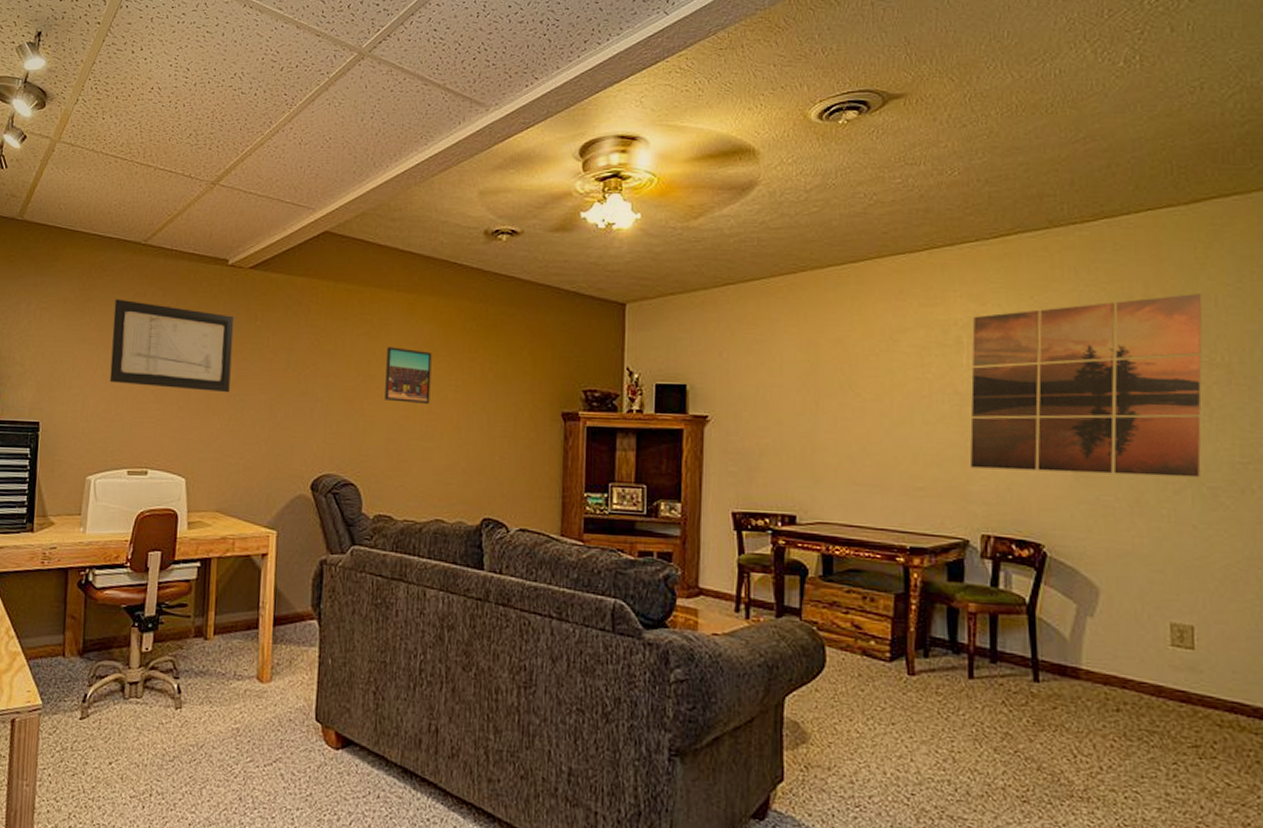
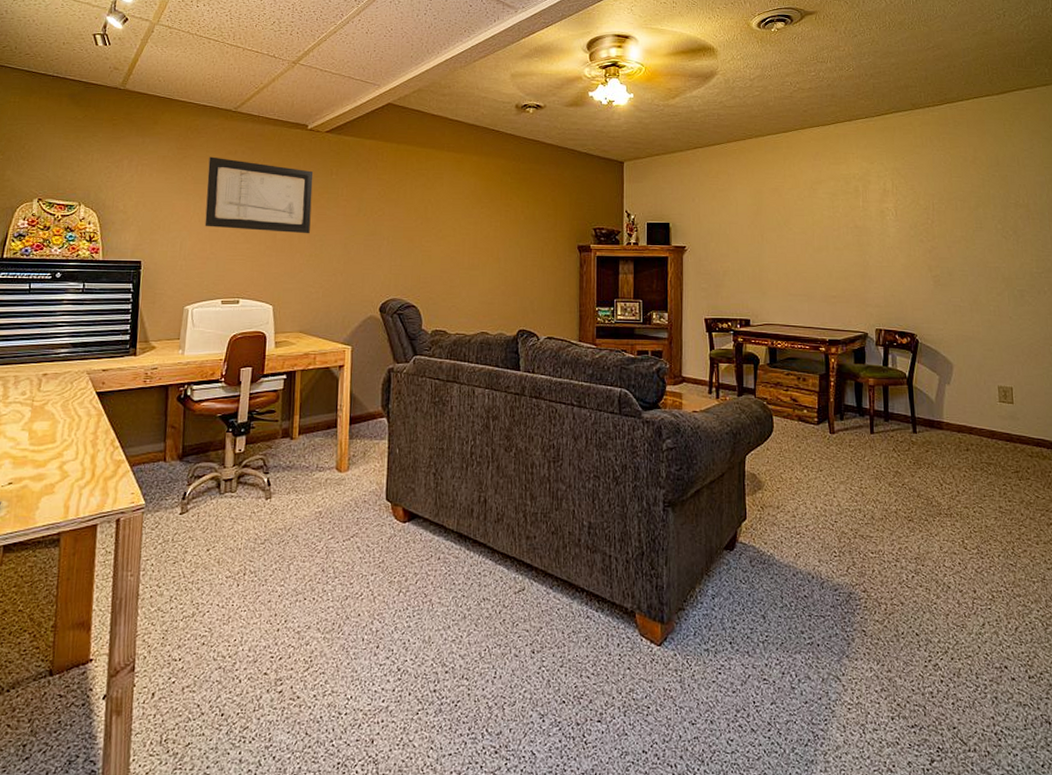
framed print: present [385,347,432,405] -> none [439,196,476,241]
wall art: present [970,294,1203,478] -> none [865,156,1013,284]

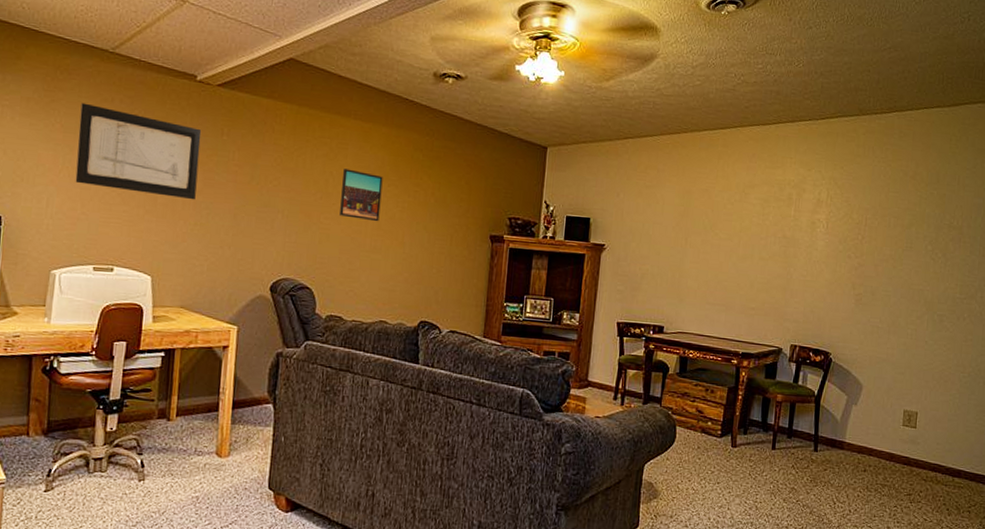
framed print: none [439,196,476,241] -> present [340,168,383,222]

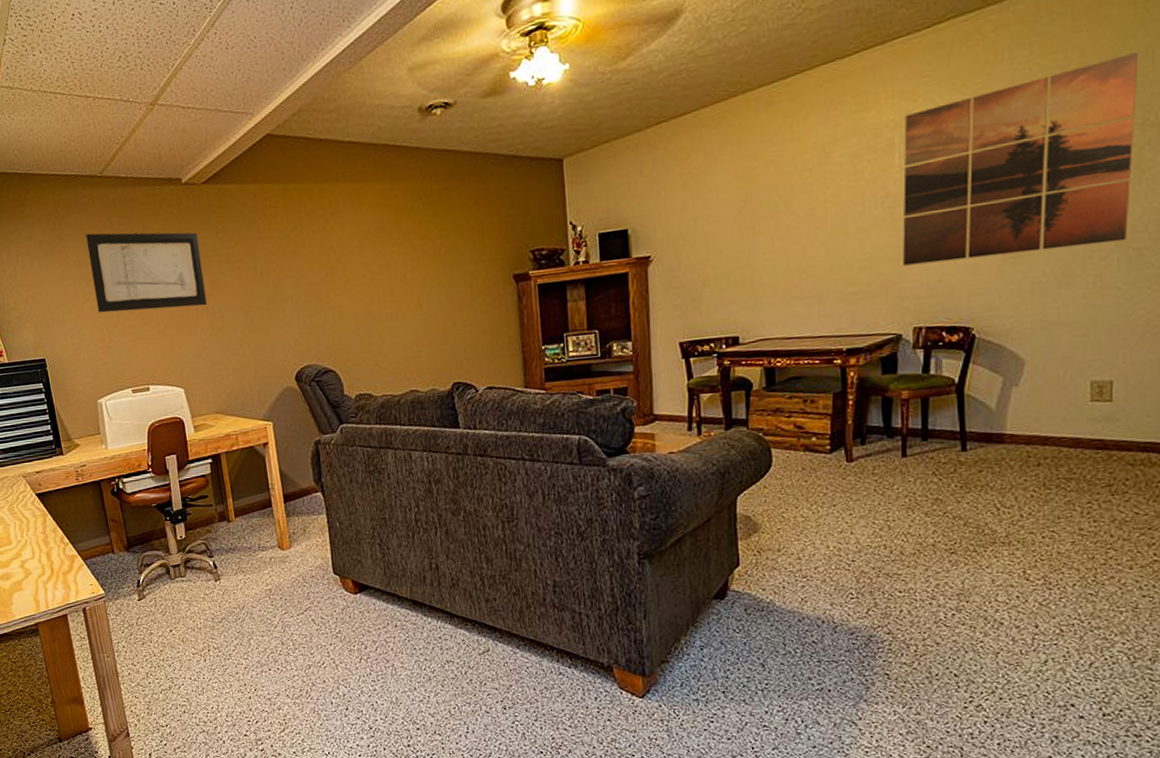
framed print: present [340,168,383,222] -> none [343,237,390,290]
wall art: none [789,174,951,308] -> present [902,52,1139,266]

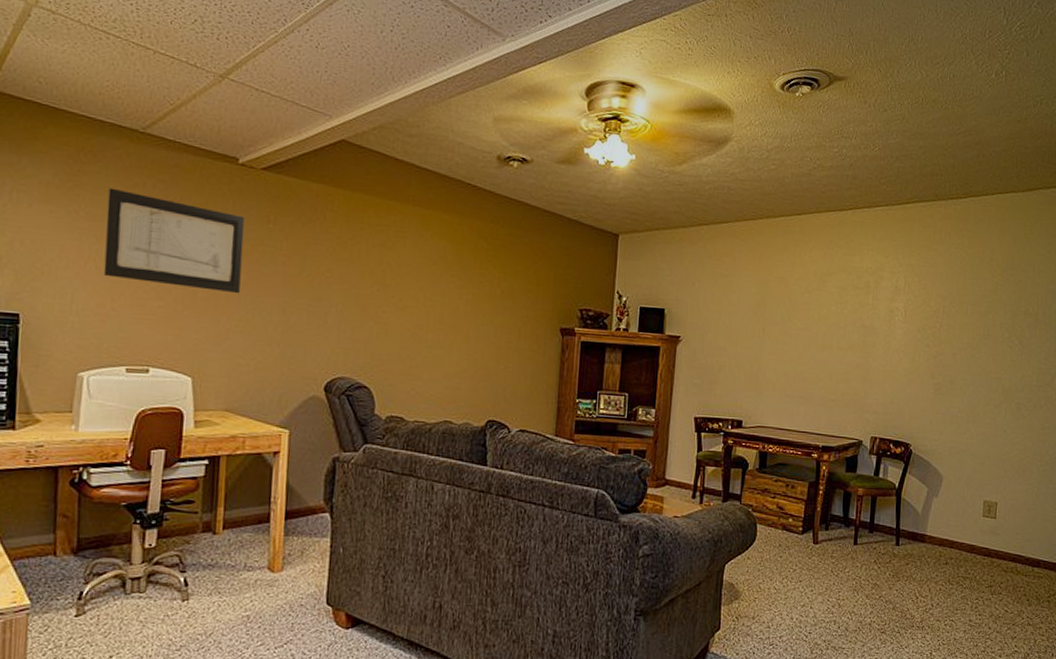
wall art: present [902,52,1139,266] -> none [868,260,1026,396]

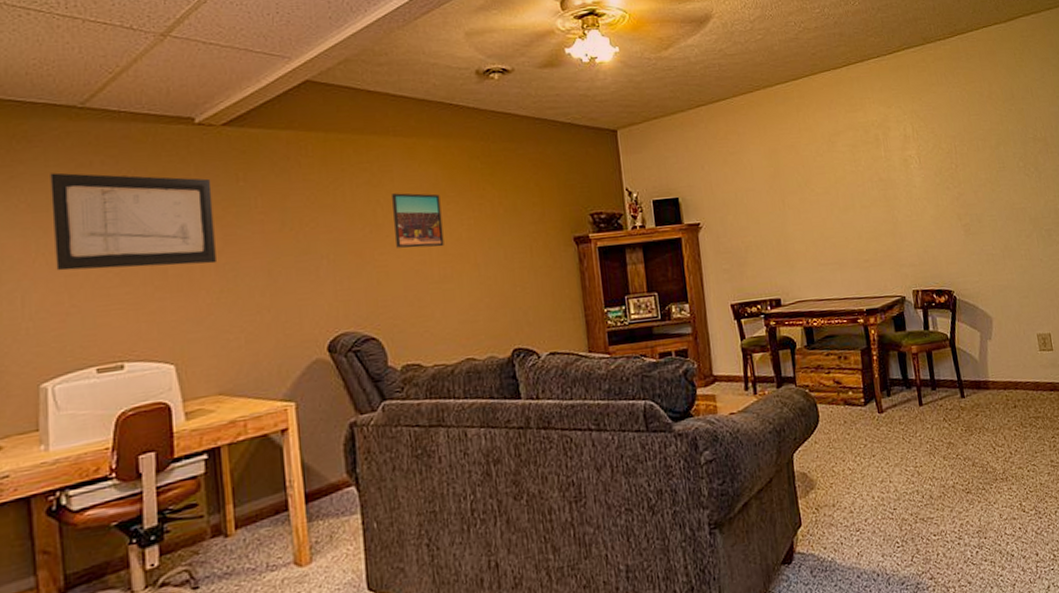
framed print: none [399,258,445,315] -> present [392,193,444,249]

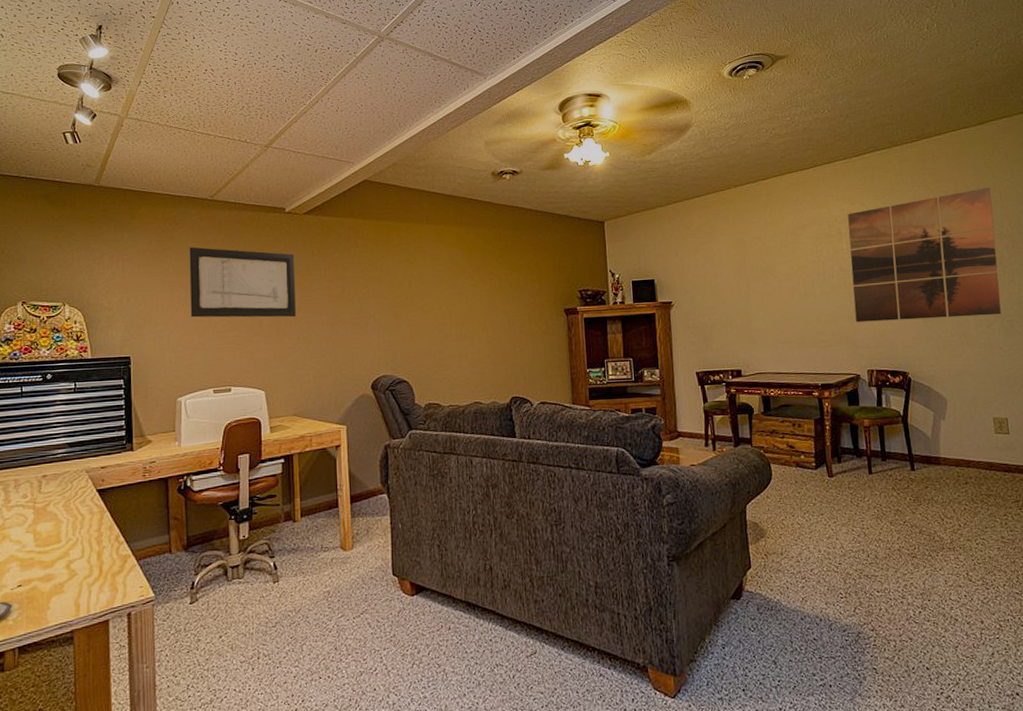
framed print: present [392,193,444,249] -> none [424,268,461,313]
wall art: none [884,88,1040,239] -> present [847,187,1002,322]

